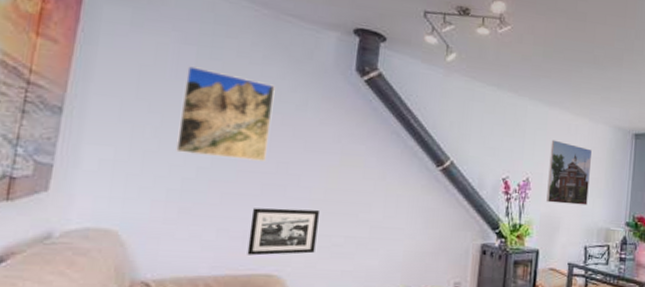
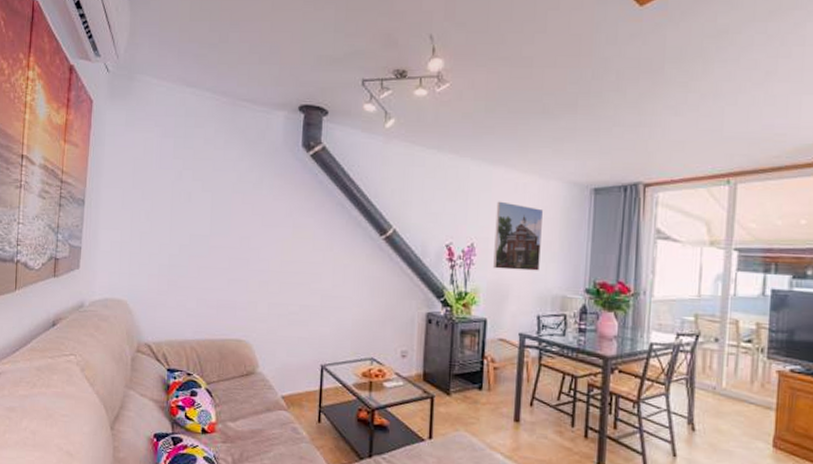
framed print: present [176,66,275,161] -> none [163,156,236,237]
picture frame: present [247,208,319,256] -> none [221,279,277,323]

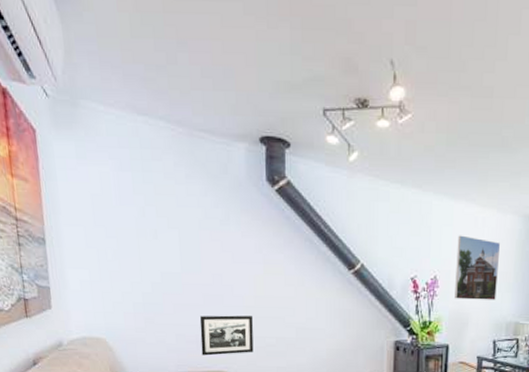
picture frame: none [221,279,277,323] -> present [199,315,254,356]

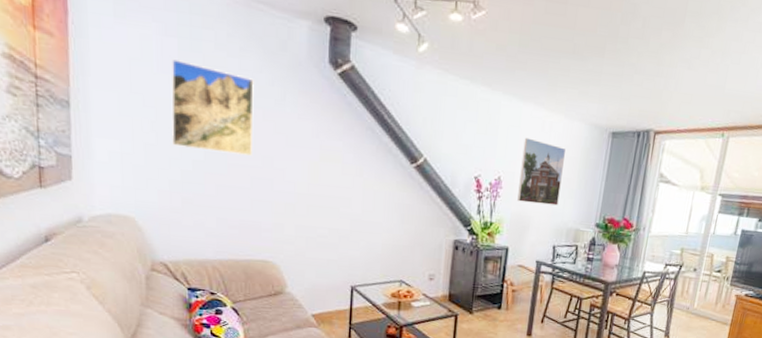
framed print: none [128,192,203,274] -> present [171,59,254,156]
picture frame: present [199,315,254,356] -> none [245,200,304,243]

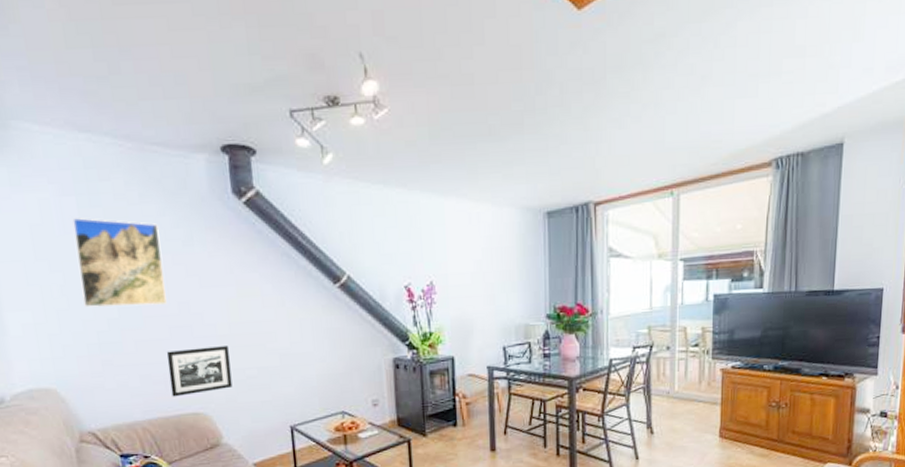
picture frame: none [245,200,304,243] -> present [167,346,233,397]
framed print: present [517,137,565,206] -> none [452,234,501,305]

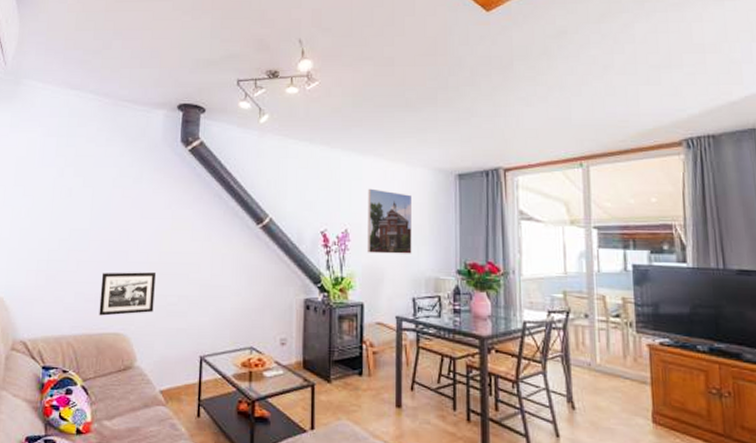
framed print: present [72,218,167,308] -> none [43,155,116,231]
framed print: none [452,234,501,305] -> present [367,188,412,254]

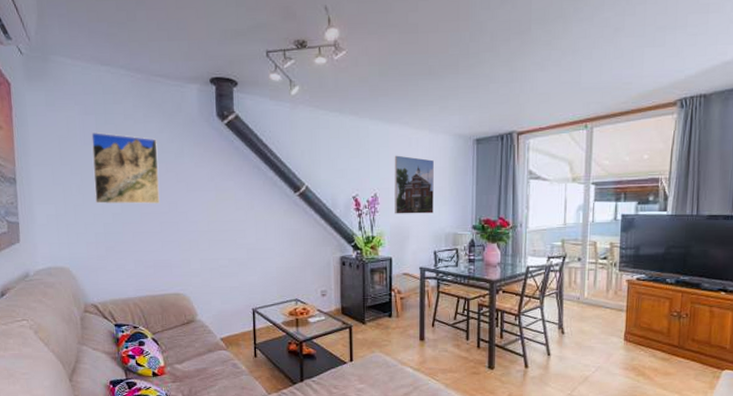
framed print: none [43,155,116,231] -> present [91,133,160,204]
picture frame: present [99,272,156,316] -> none [157,240,208,279]

